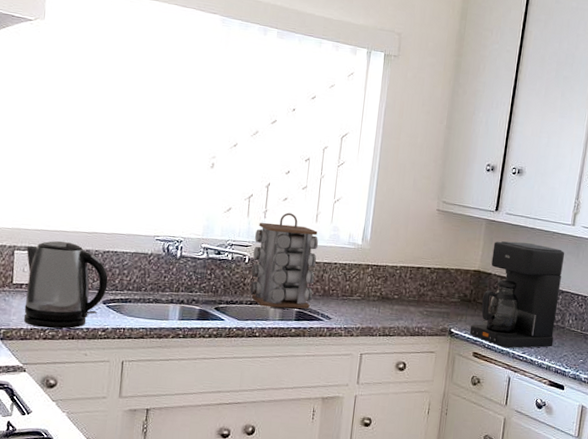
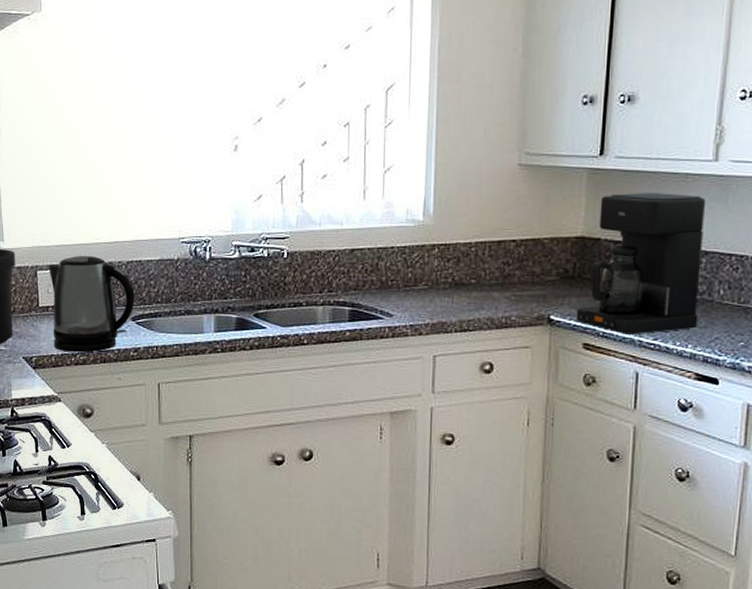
spice rack: present [249,212,318,310] -> none [292,192,368,309]

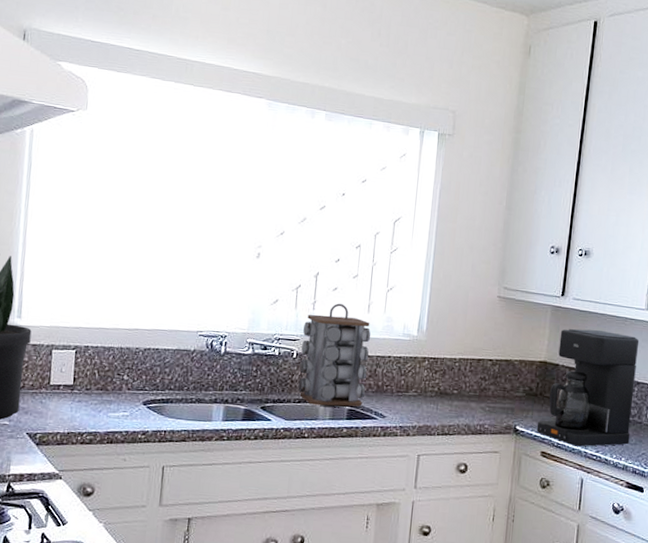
kettle: present [48,255,135,353] -> none [60,338,149,433]
spice rack: none [292,192,368,309] -> present [297,303,371,408]

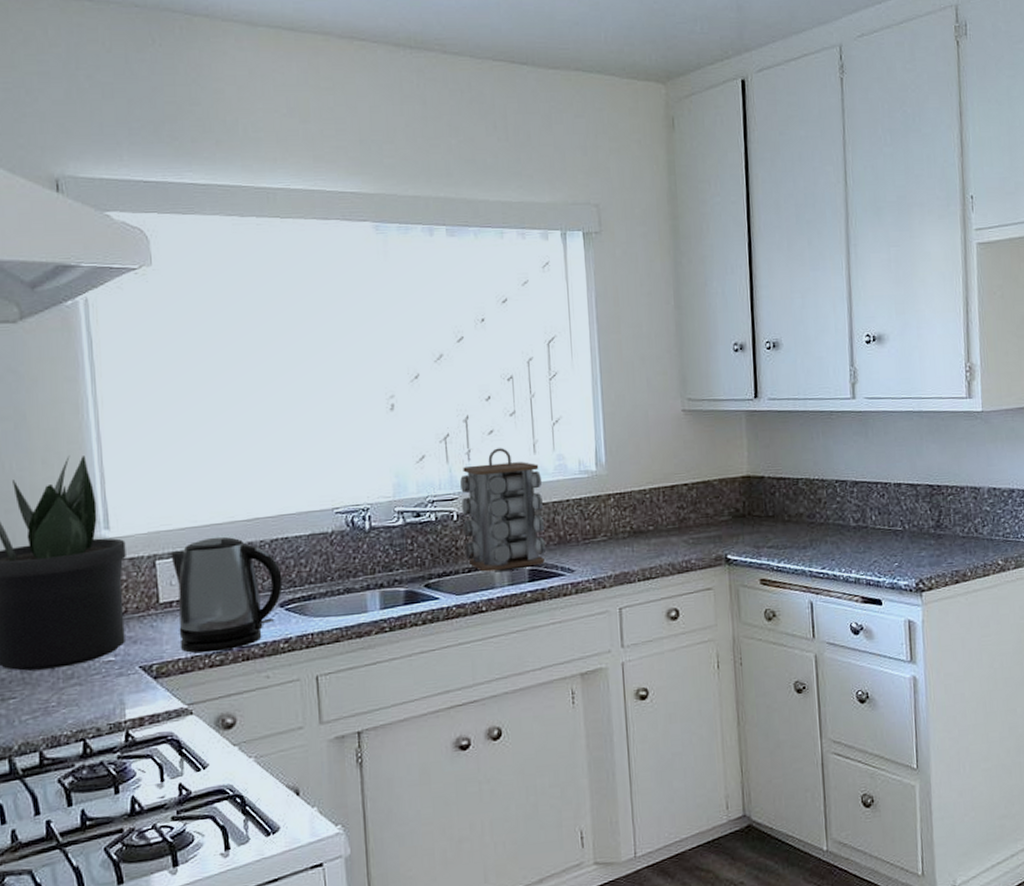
kettle: none [60,338,149,433] -> present [170,536,283,654]
coffee maker: present [536,328,640,447] -> none [750,430,858,566]

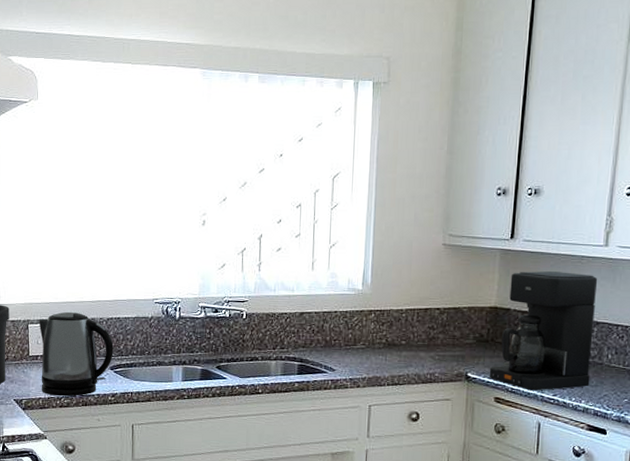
spice rack: present [460,448,546,572] -> none [249,263,316,363]
coffee maker: none [750,430,858,566] -> present [489,271,598,391]

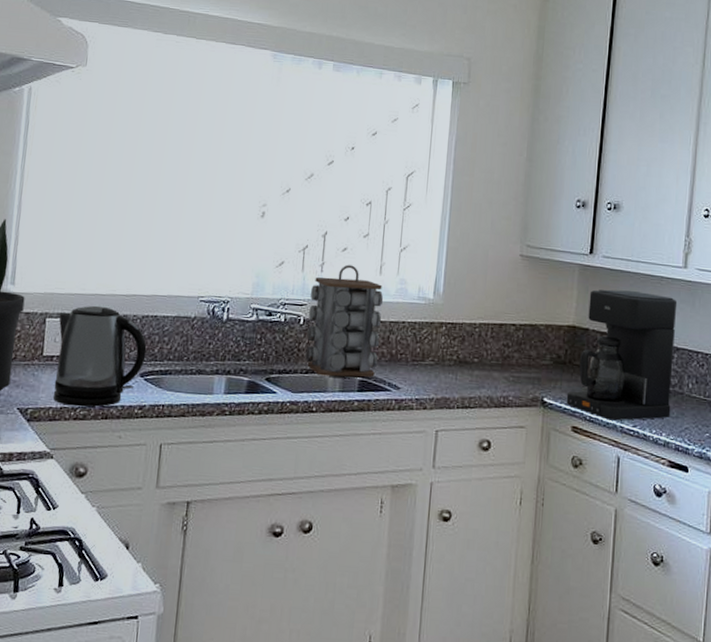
spice rack: none [249,263,316,363] -> present [305,264,383,379]

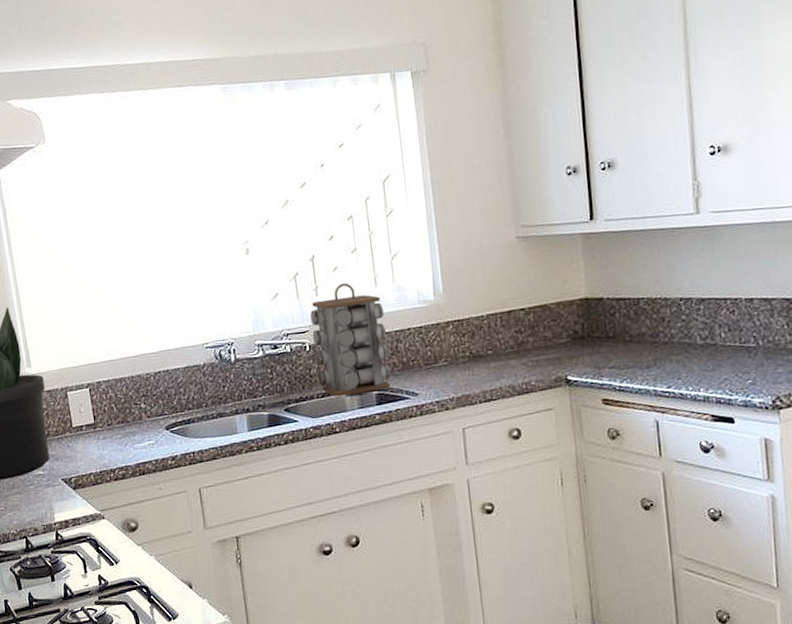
kettle: present [53,305,147,408] -> none [78,371,167,469]
coffee maker: present [566,289,678,421] -> none [591,247,706,386]

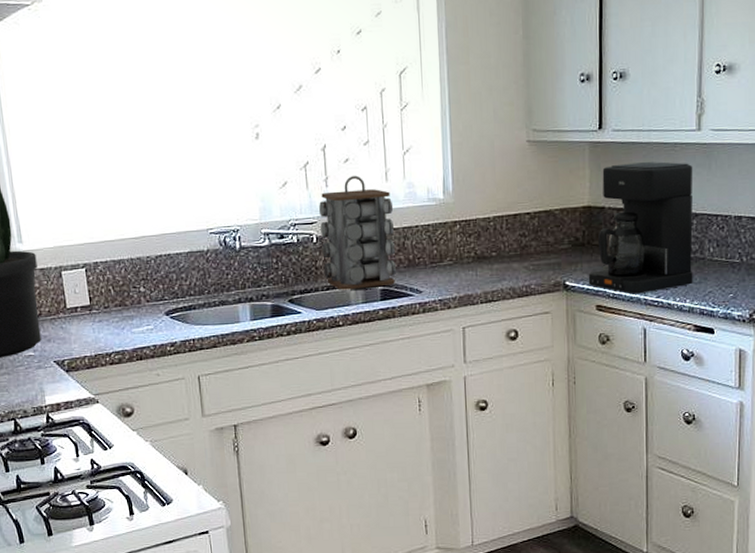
coffee maker: none [591,247,706,386] -> present [588,161,693,294]

